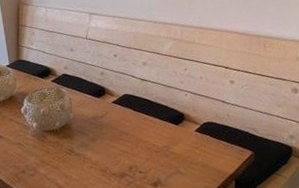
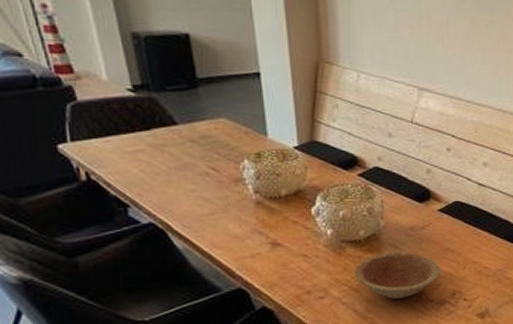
bowl: none [54,136,119,174] -> present [353,252,440,299]

